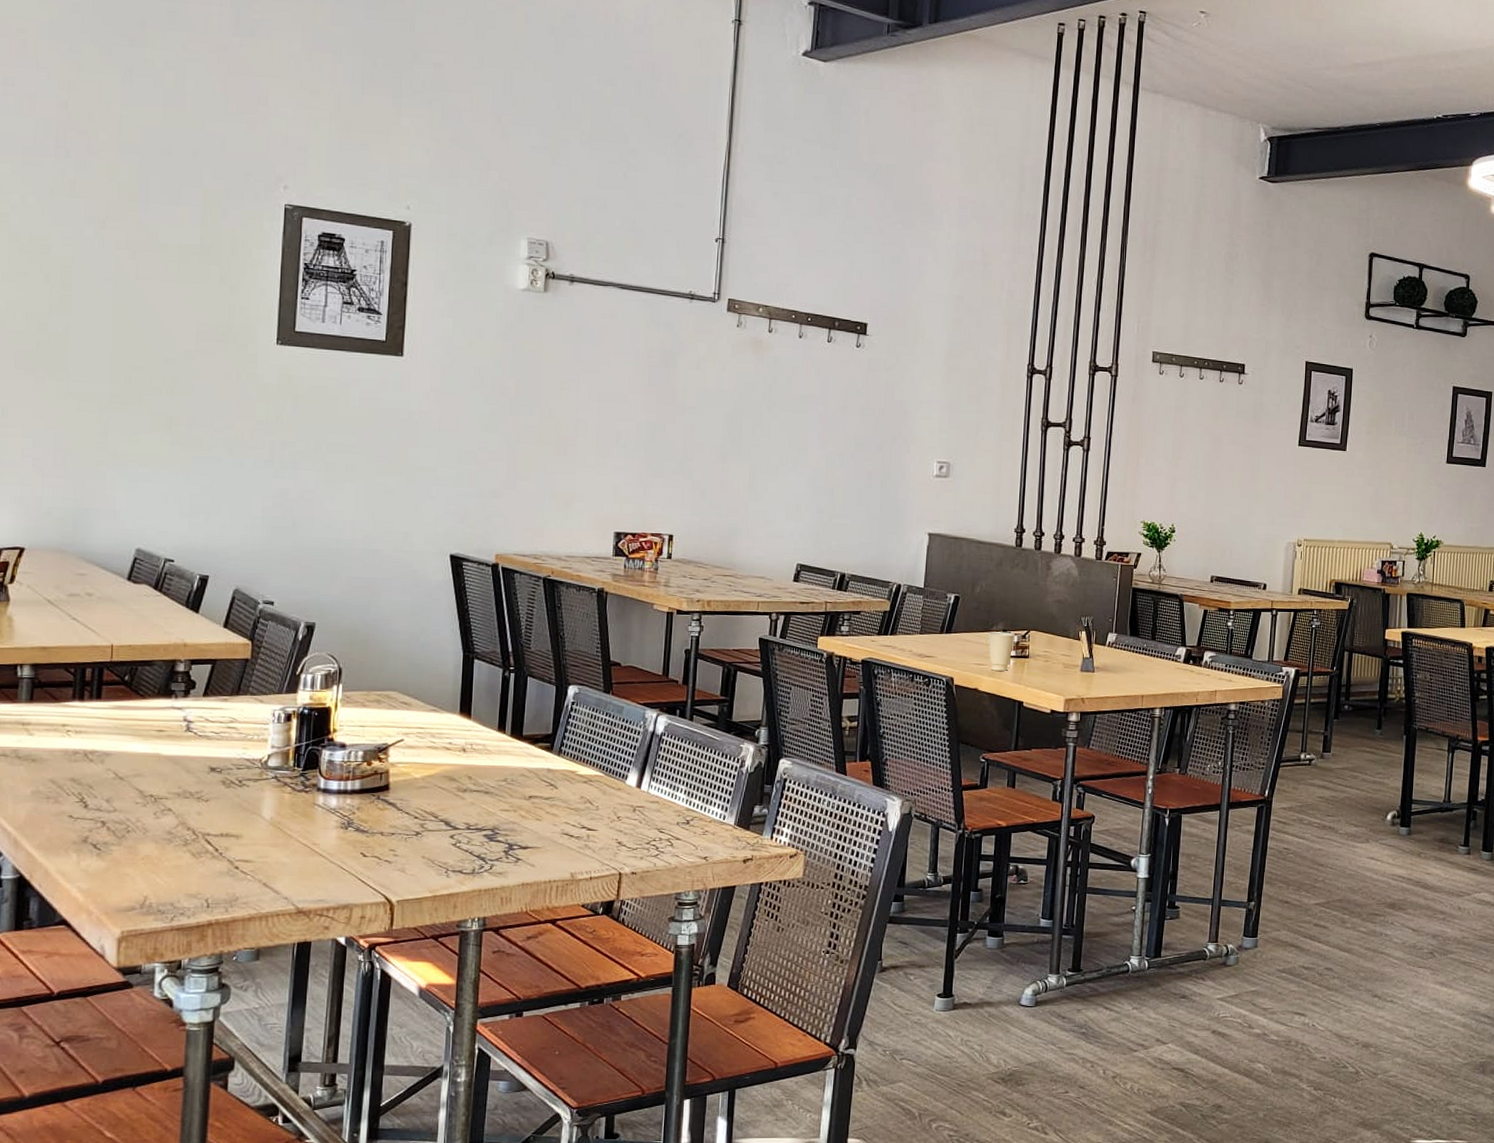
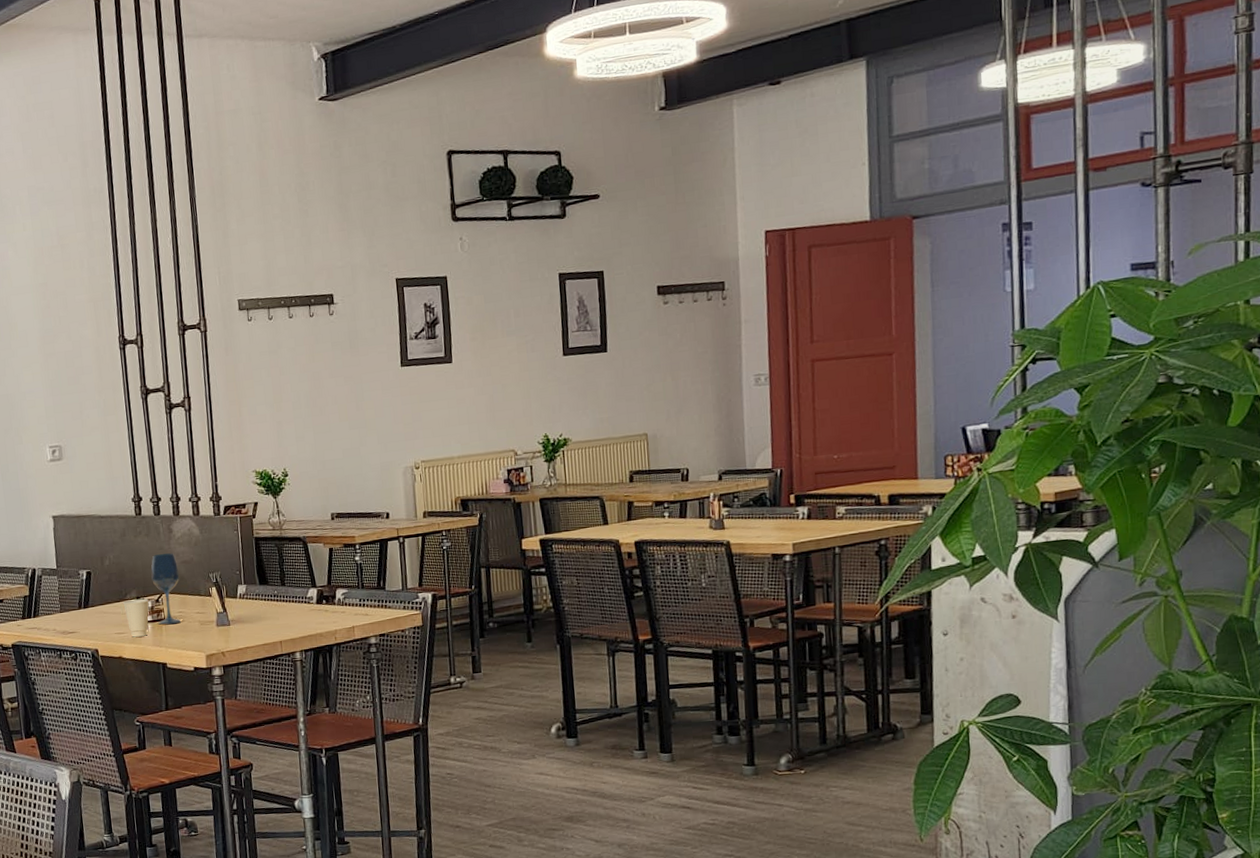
wineglass: none [1021,590,1052,663] -> present [151,553,182,625]

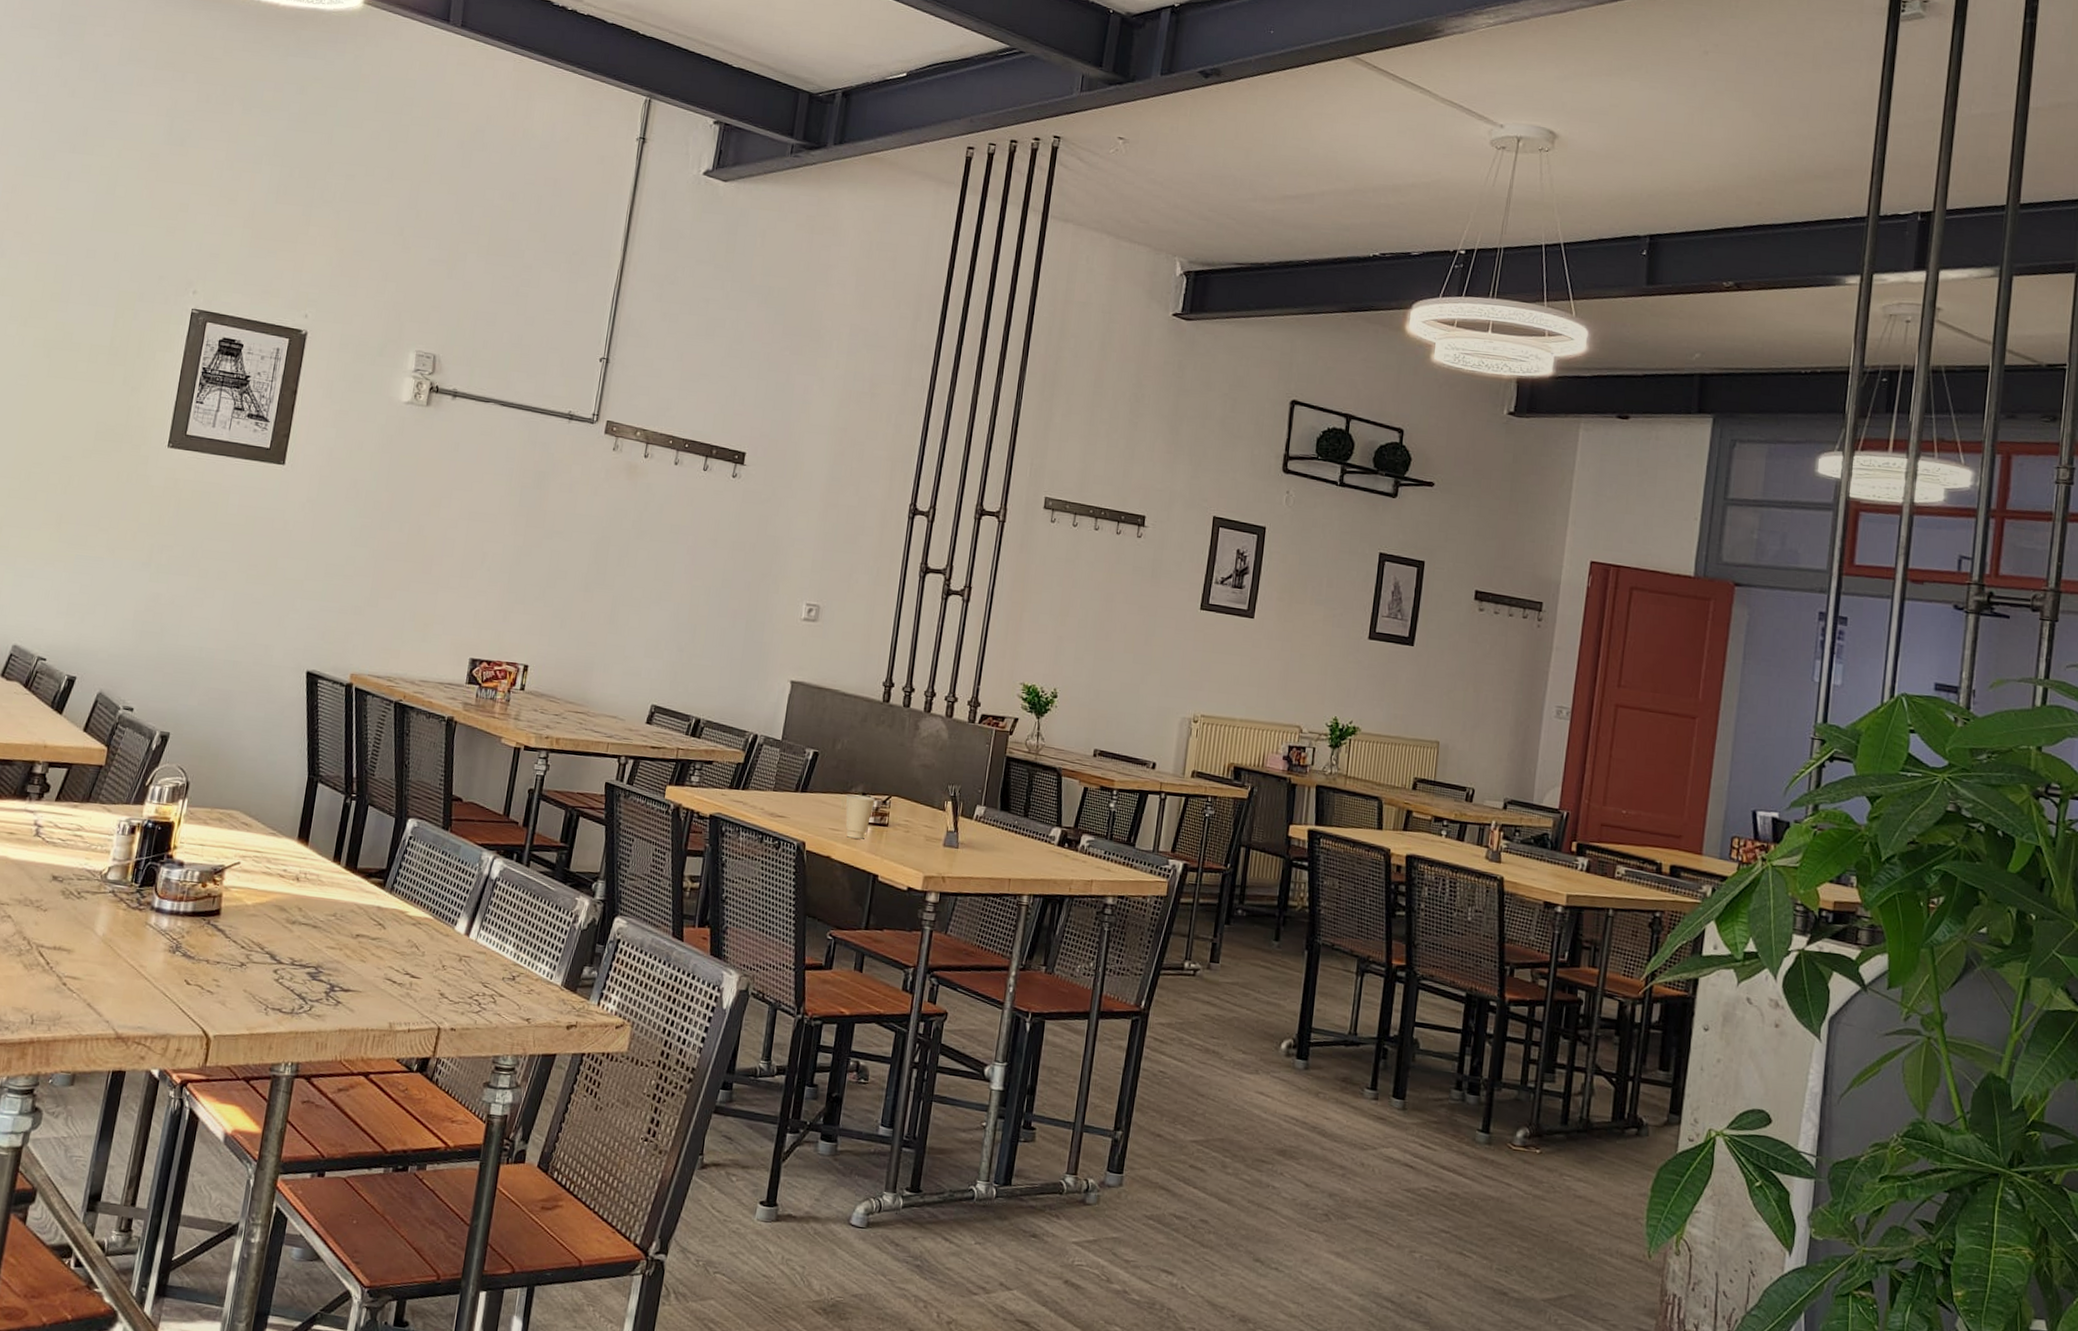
wineglass: present [151,553,182,625] -> none [879,750,917,833]

